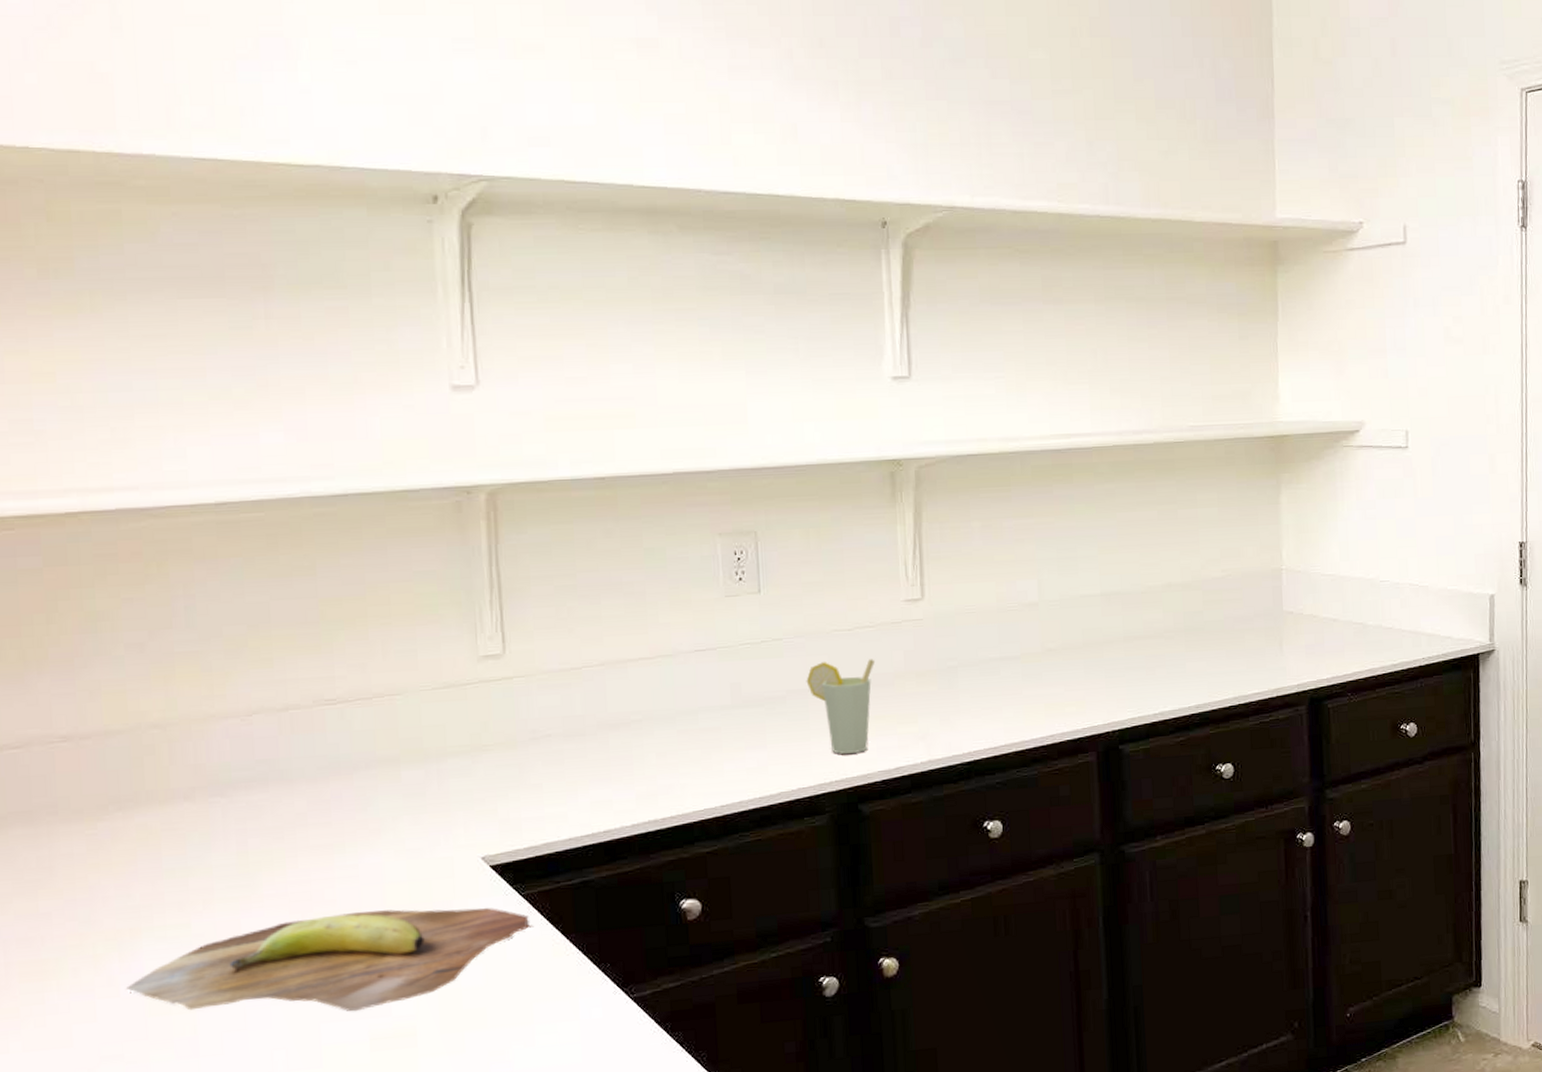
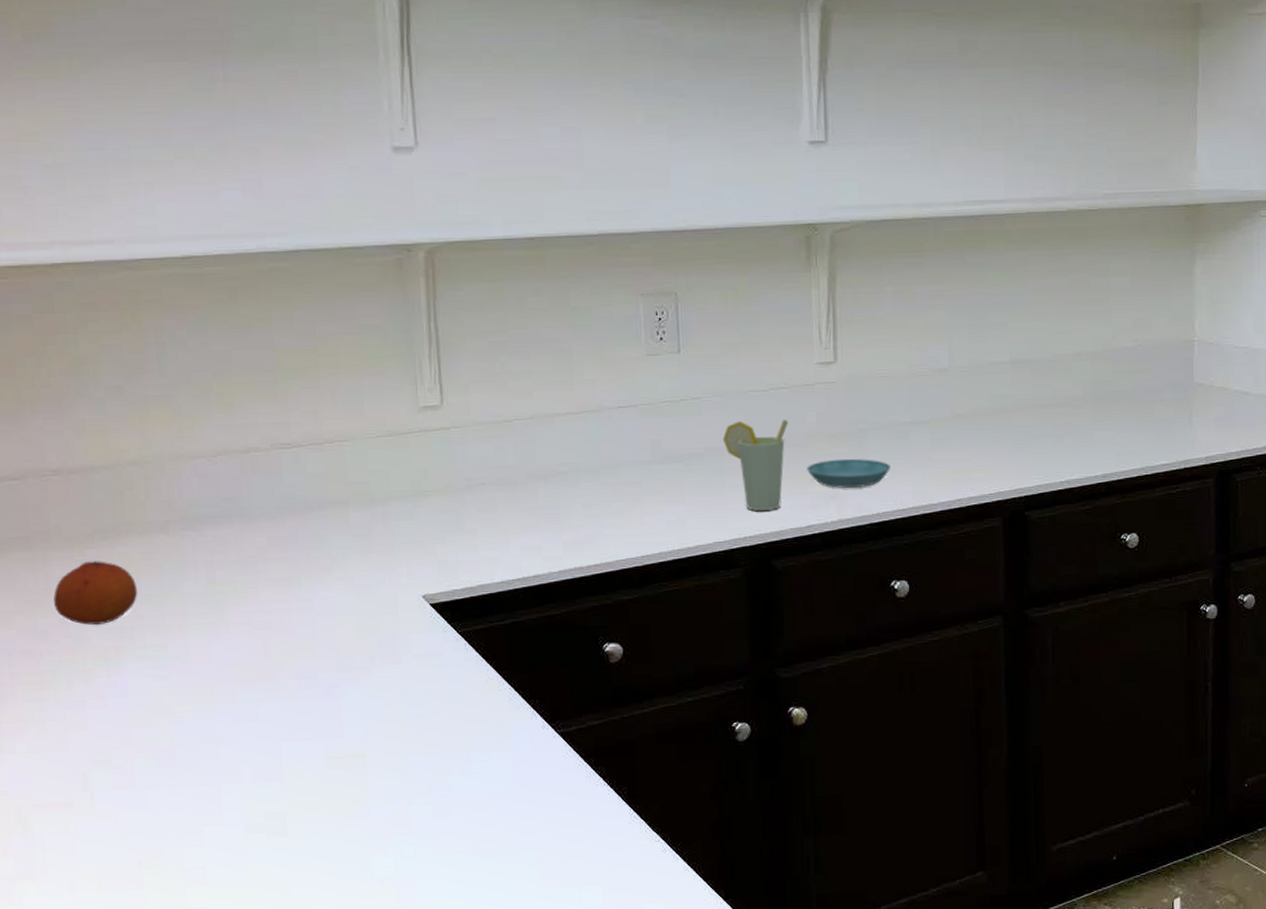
fruit: none [59,834,158,905] -> present [53,561,138,625]
cutting board: present [125,907,534,1012] -> none [112,640,470,733]
saucer: none [894,697,981,728] -> present [807,458,891,488]

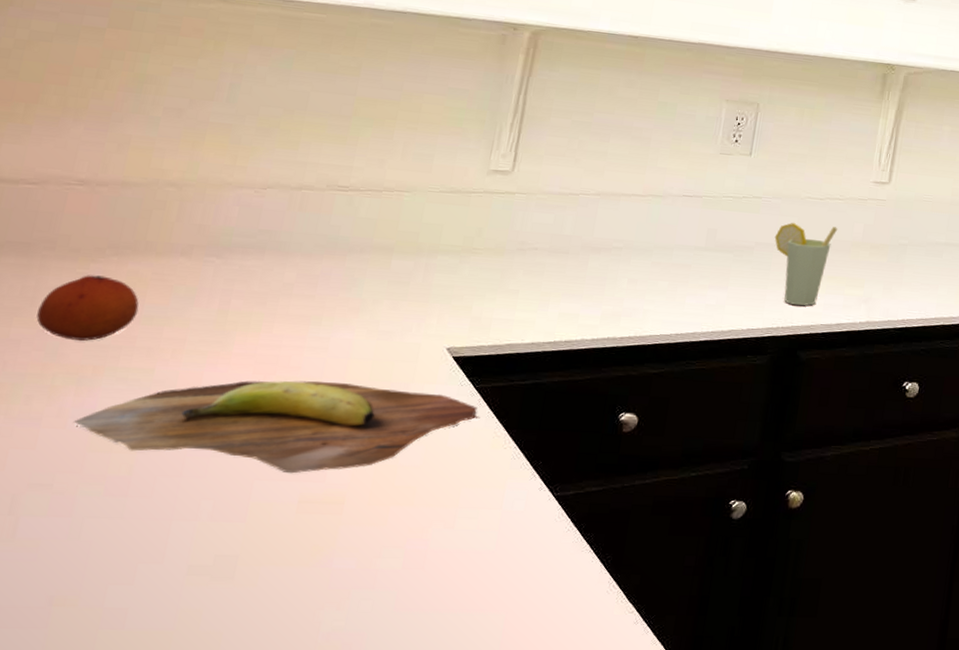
cutting board: none [112,640,470,733] -> present [72,380,480,474]
saucer: present [807,458,891,488] -> none [846,267,921,296]

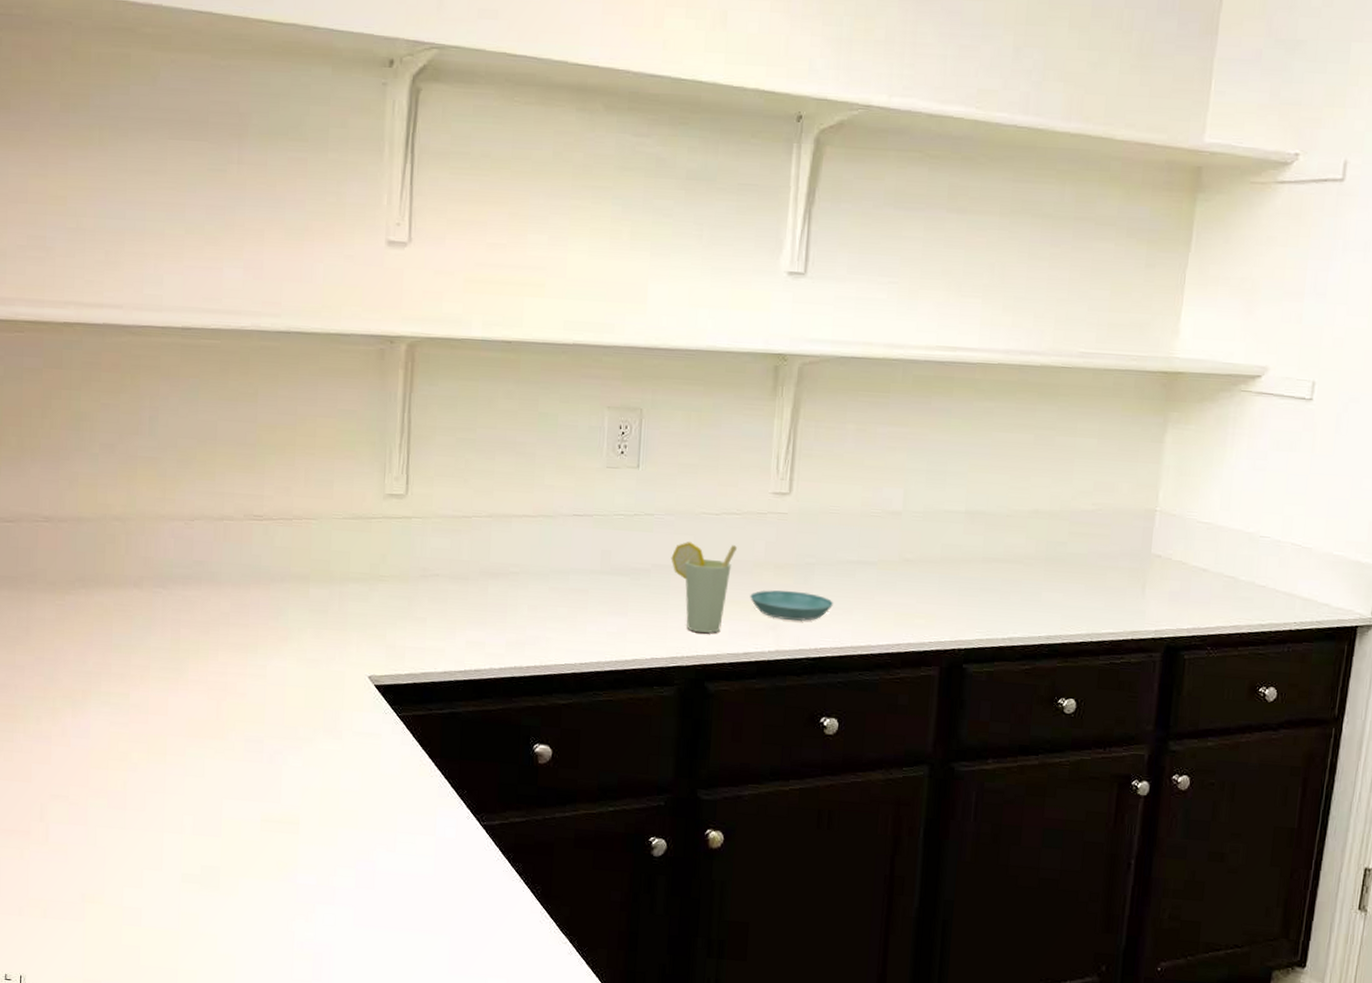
fruit: present [36,275,139,341] -> none [33,606,109,667]
cutting board: present [72,380,480,474] -> none [74,706,406,794]
saucer: none [846,267,921,296] -> present [750,590,833,622]

